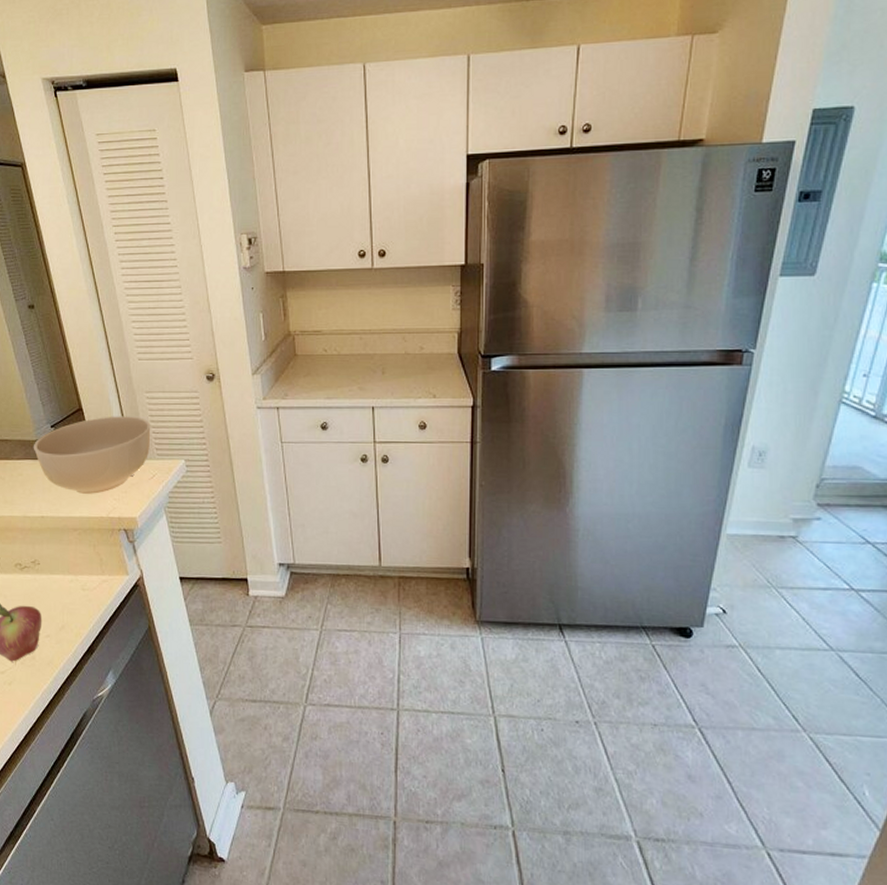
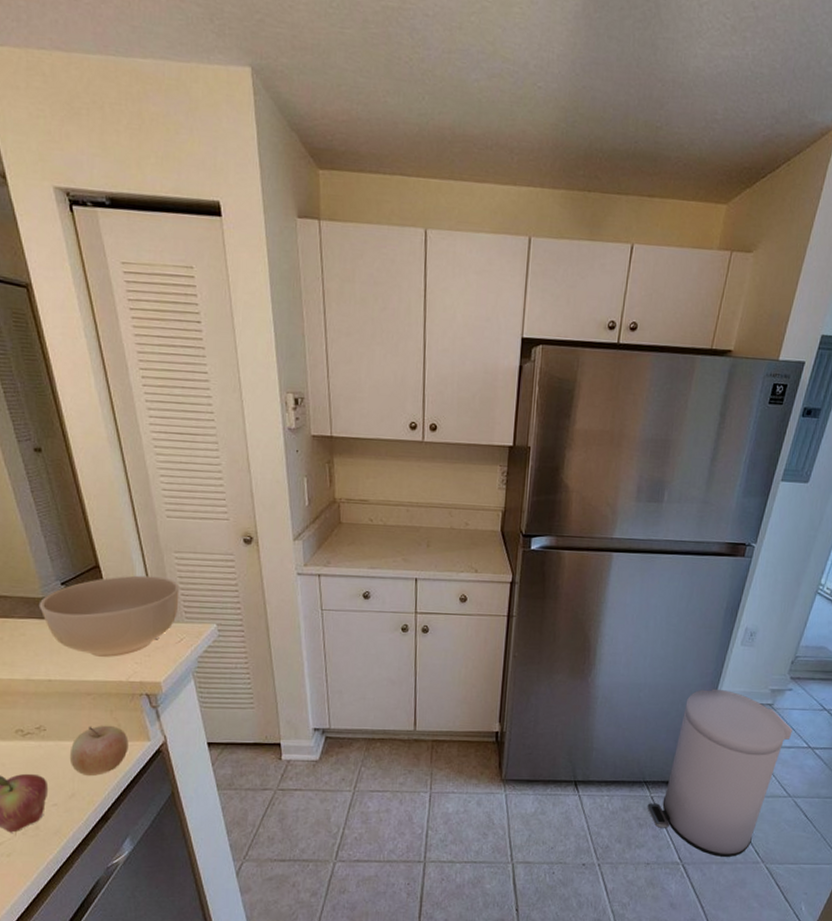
fruit: none [59,559,110,610] -> present [69,725,129,777]
pedal bin: none [648,518,827,722] -> present [647,688,793,857]

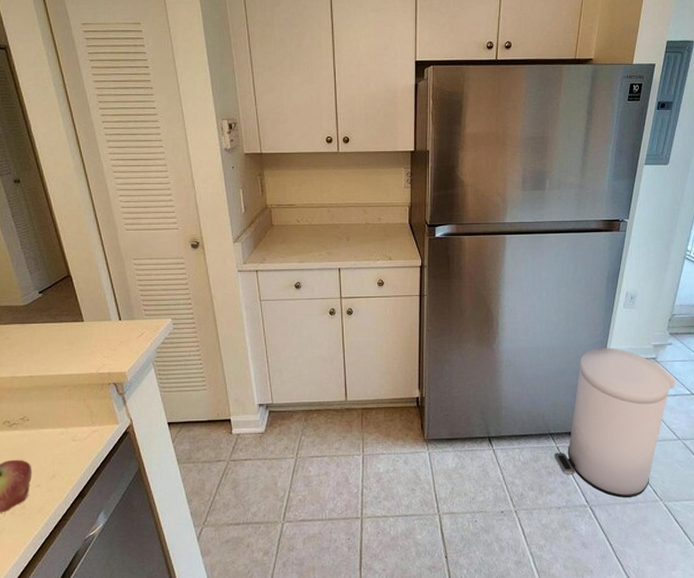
bowl: present [38,575,180,657] -> none [20,281,139,353]
fruit: present [69,725,129,777] -> none [49,412,100,459]

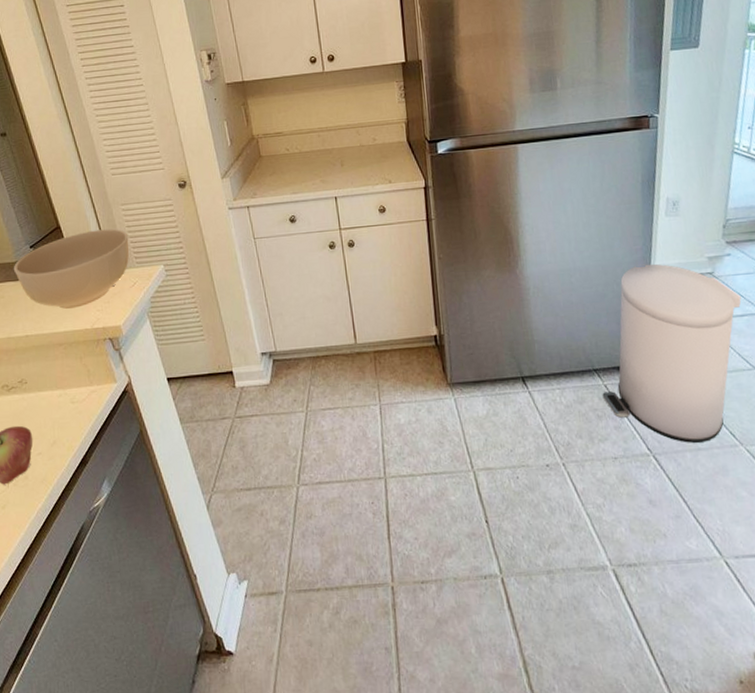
bowl: none [20,281,139,353] -> present [13,228,129,309]

